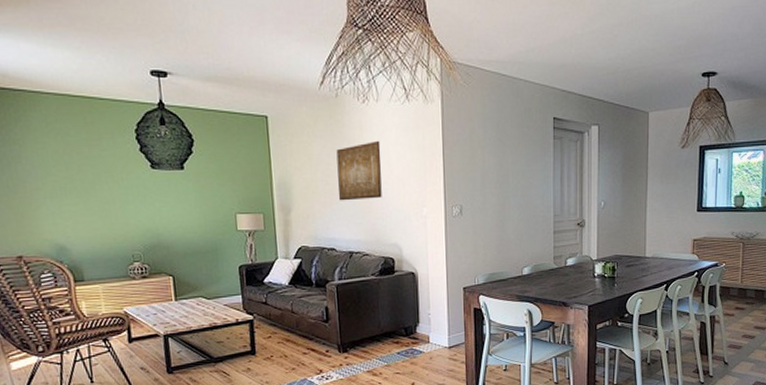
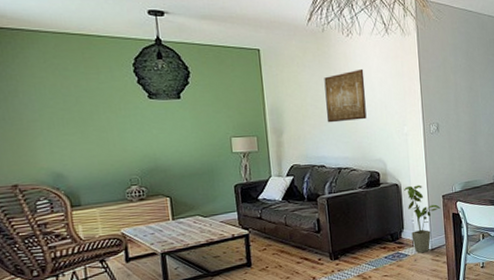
house plant: none [421,274,461,351] -> present [404,185,440,254]

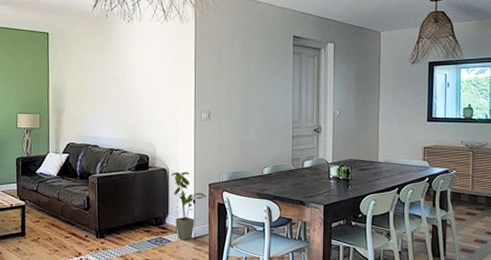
wall art: present [324,68,367,123] -> none [103,54,141,105]

